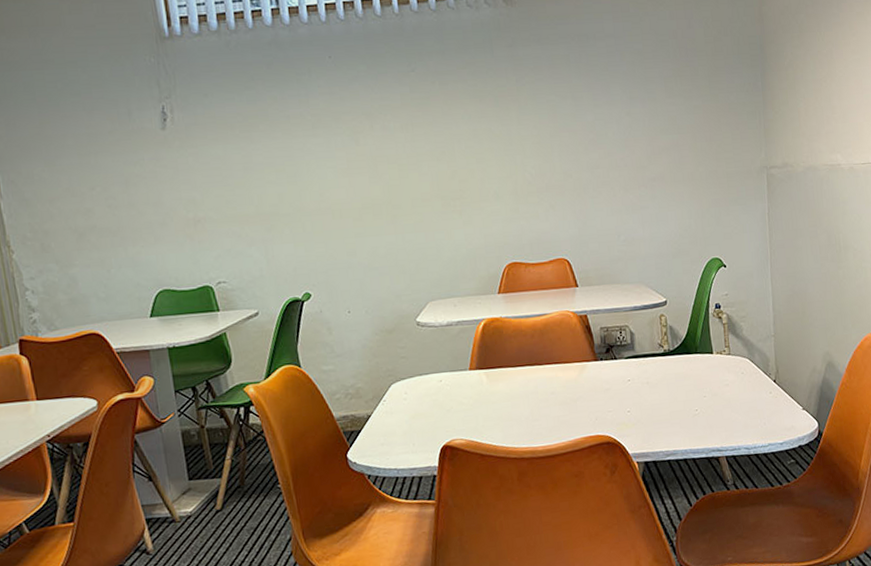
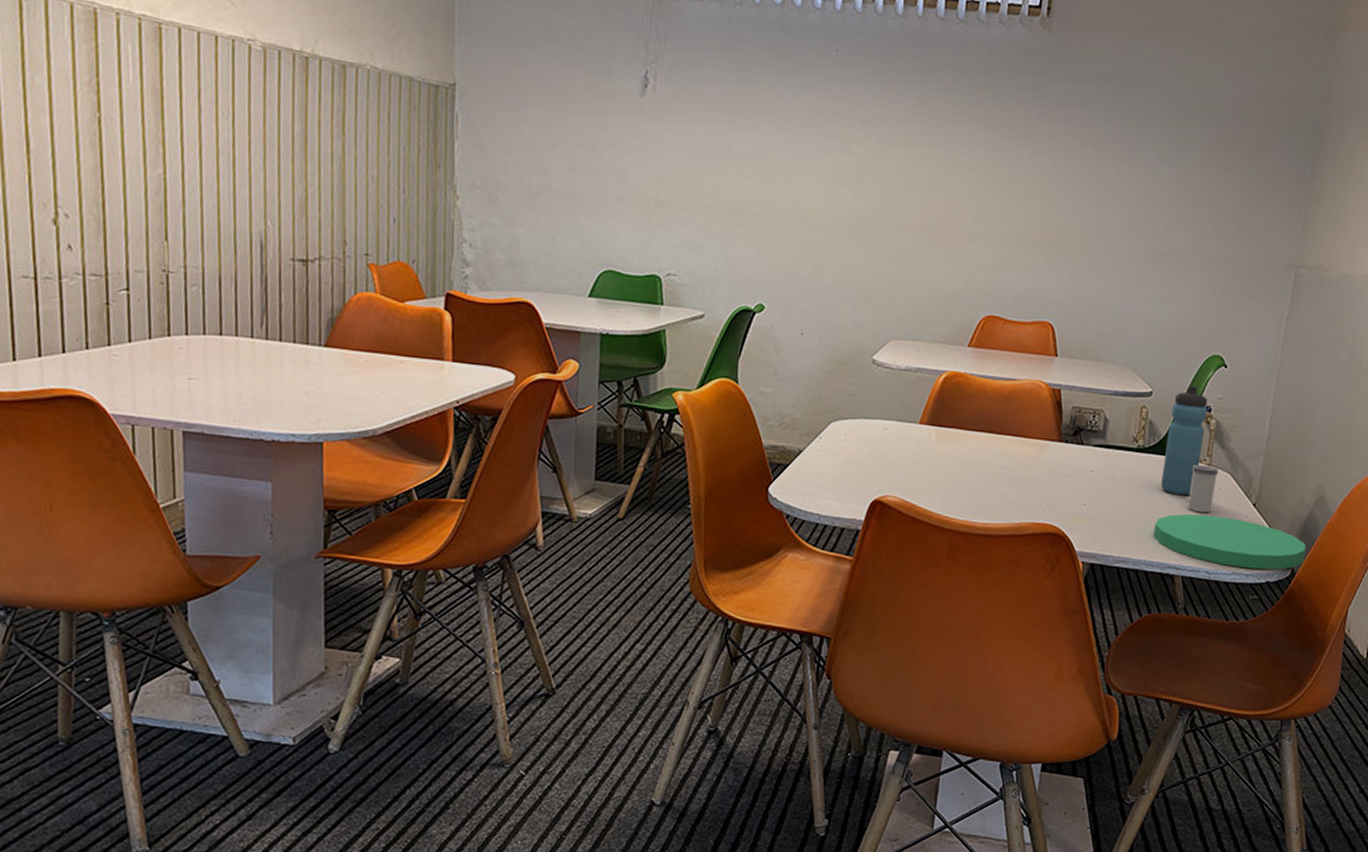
water bottle: none [686,288,721,386] -> present [1161,385,1207,496]
plate: none [692,396,827,439] -> present [1153,513,1306,570]
salt shaker: none [714,355,739,398] -> present [1187,464,1219,513]

